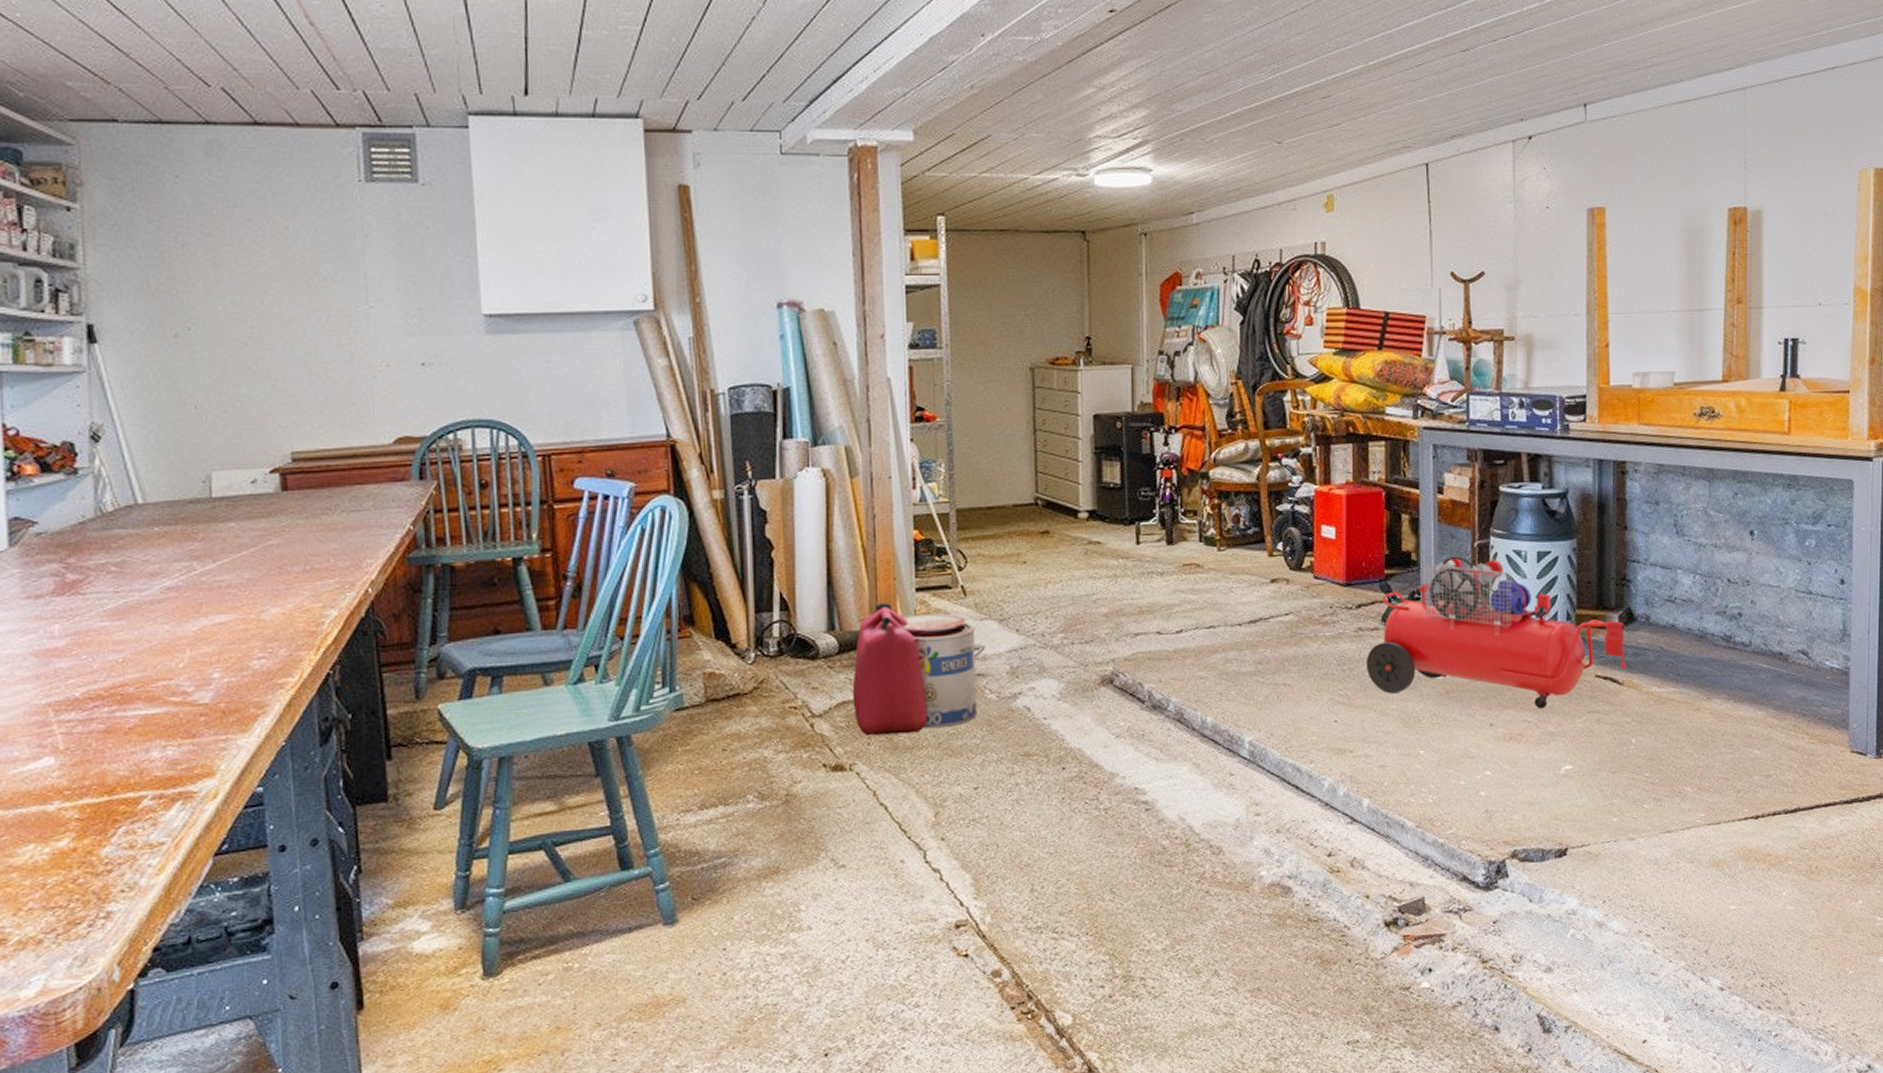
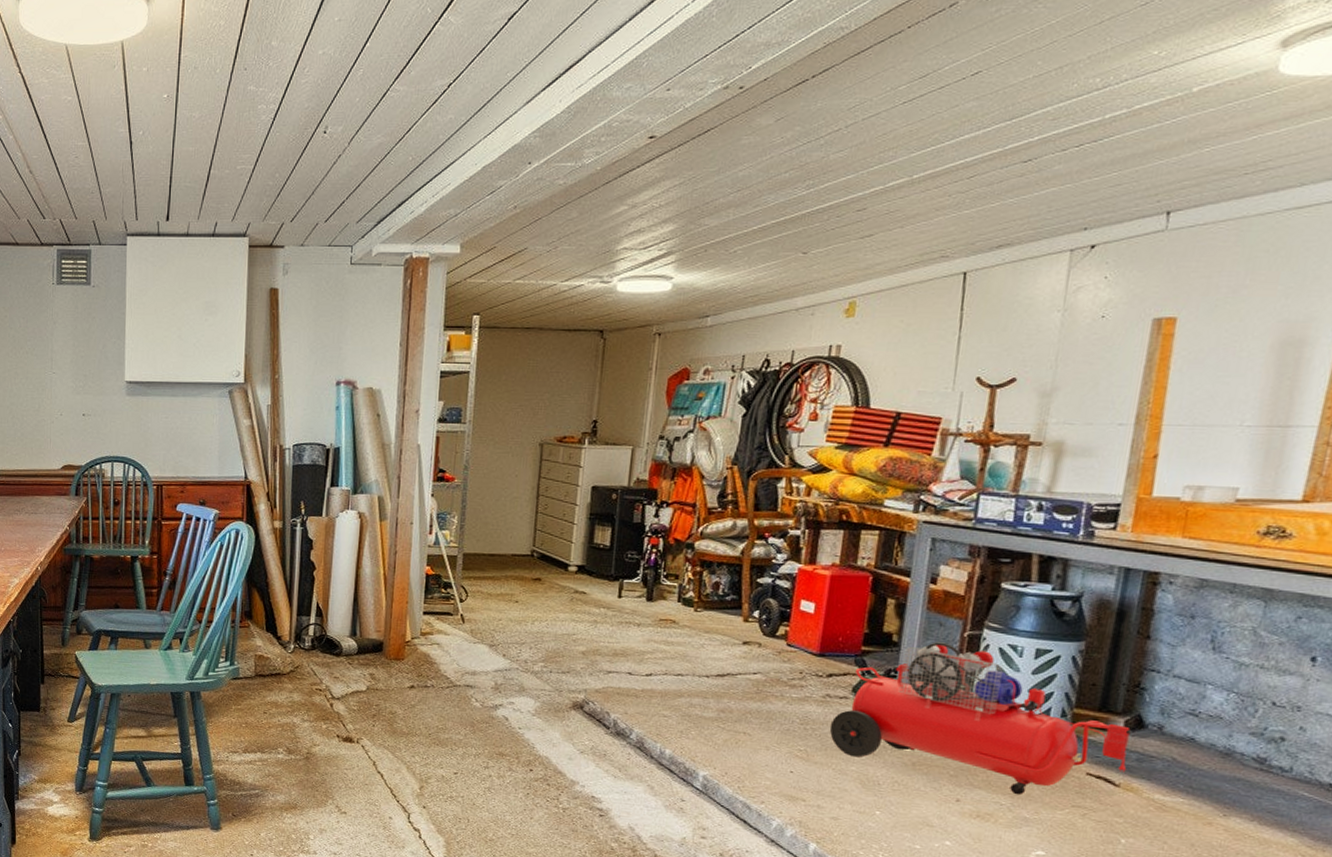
fuel can: present [852,603,927,736] -> none [364,620,423,723]
paint can: present [902,613,986,729] -> none [409,631,476,723]

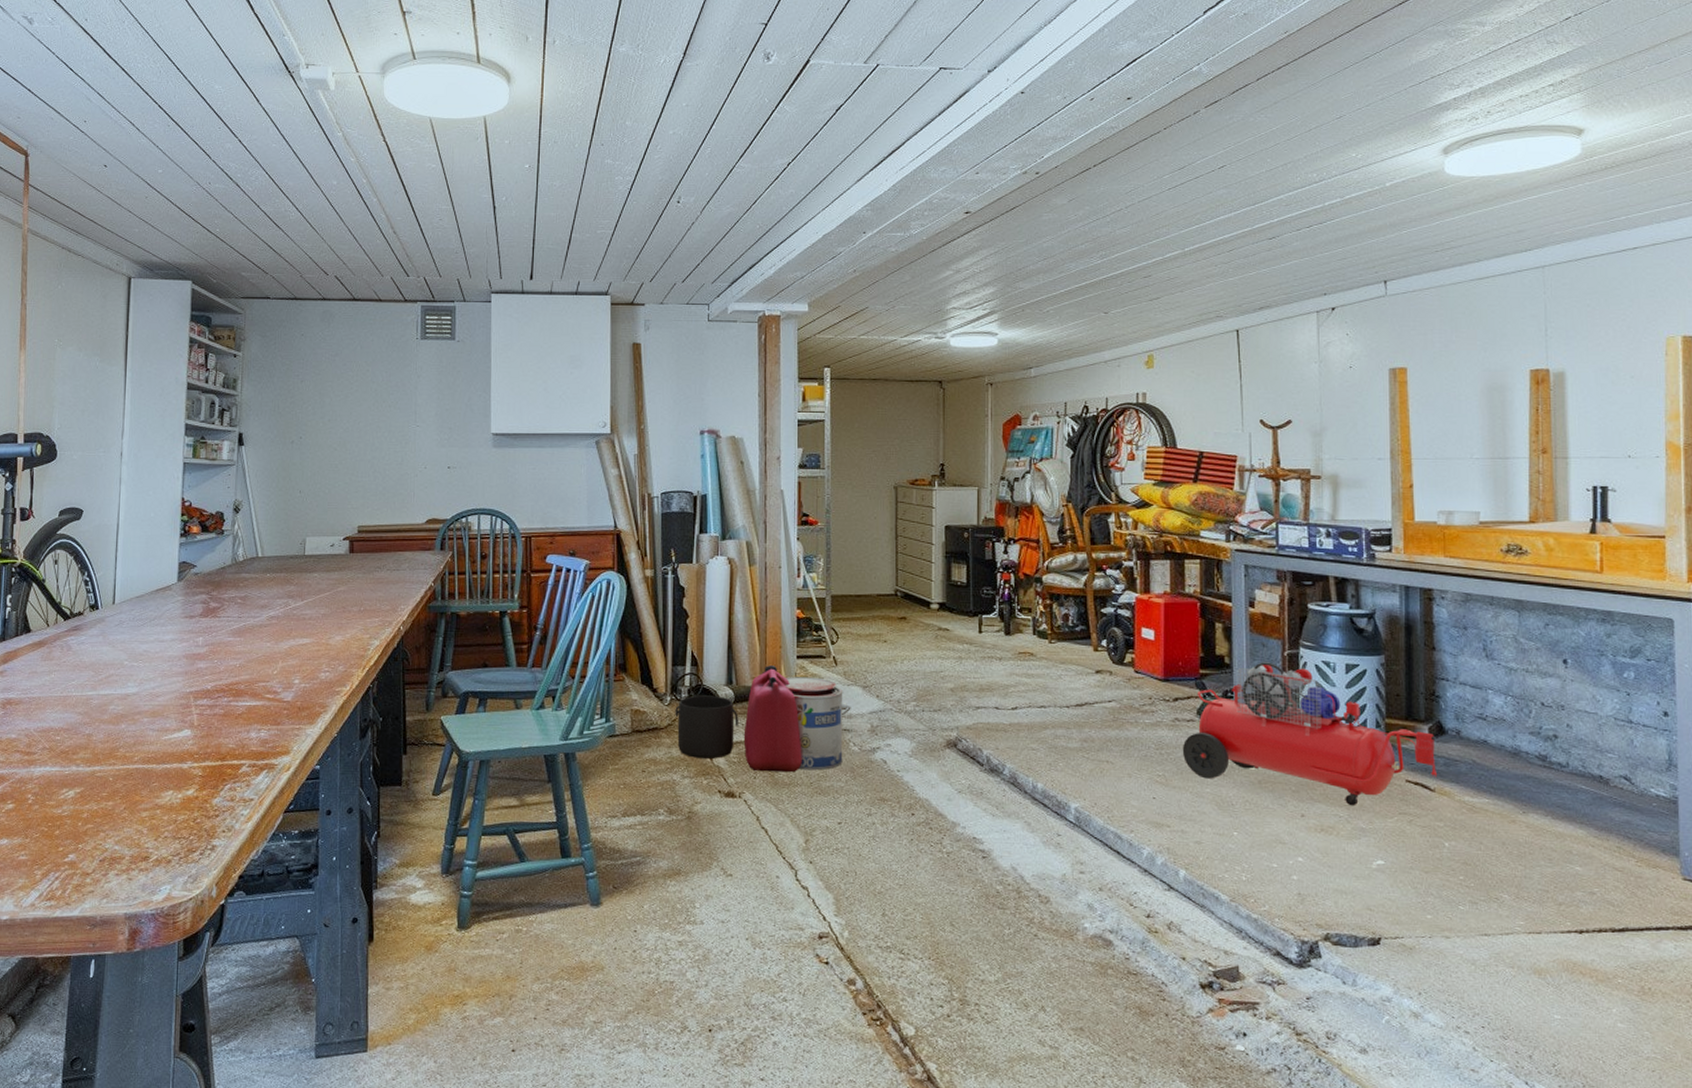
bucket: none [298,645,361,706] -> present [675,695,739,760]
fuel can: none [364,620,423,723] -> present [743,666,802,773]
paint can: none [409,631,476,723] -> present [784,677,851,771]

